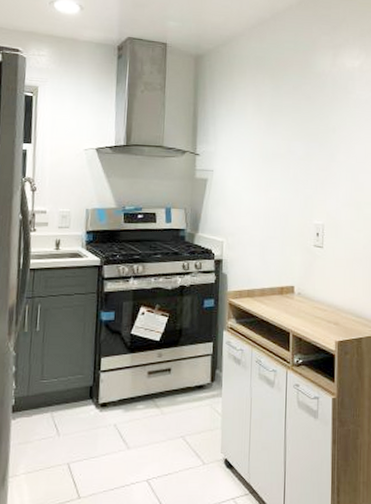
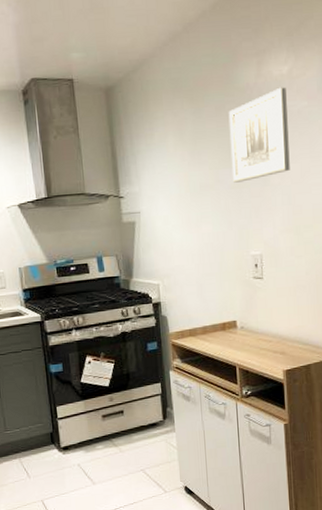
wall art: none [302,77,356,155] -> present [228,87,290,183]

